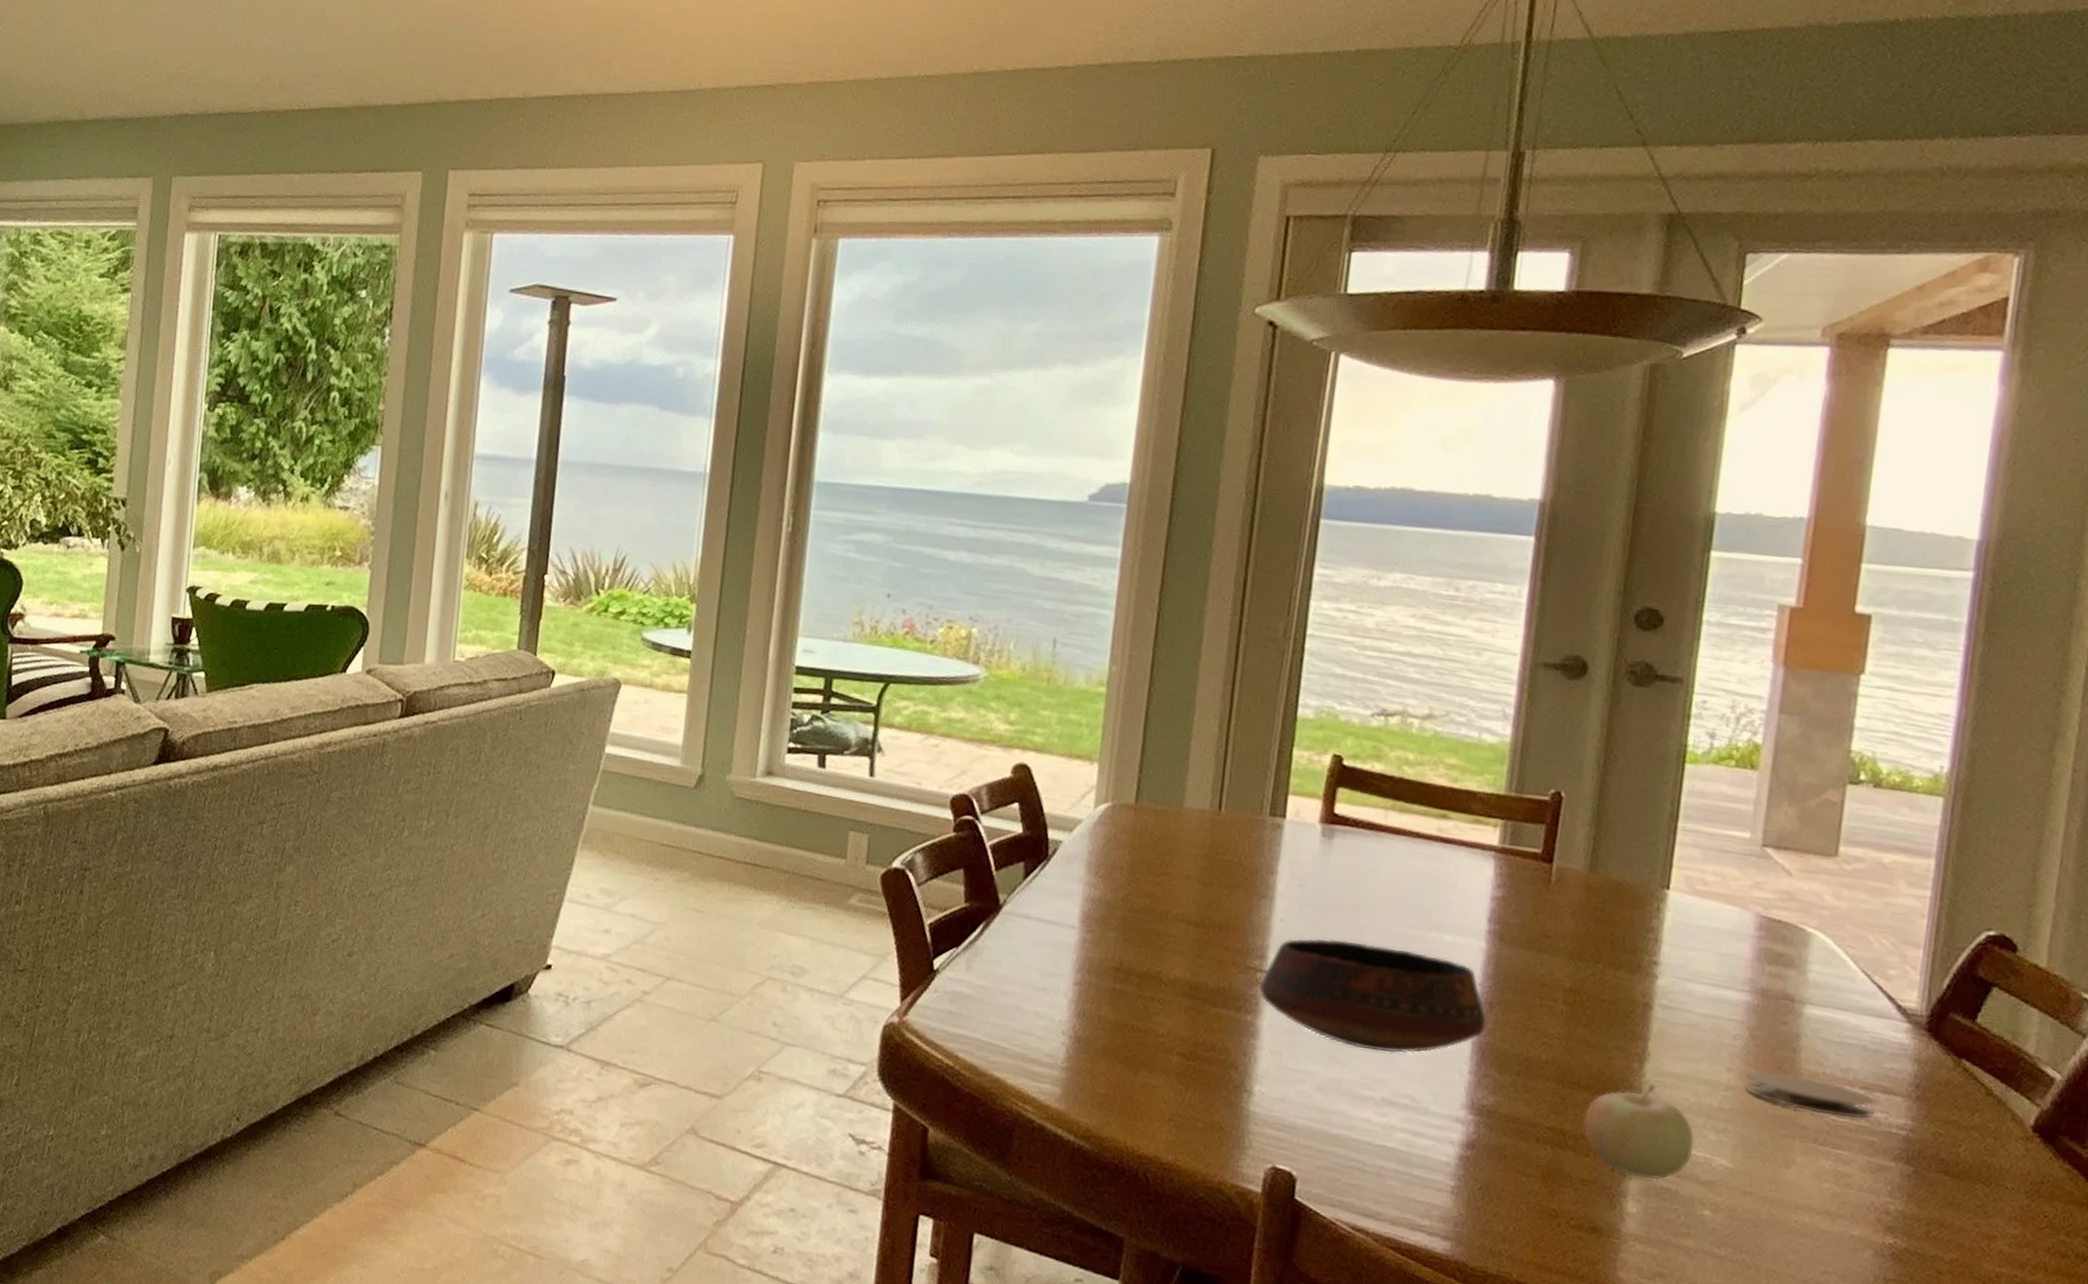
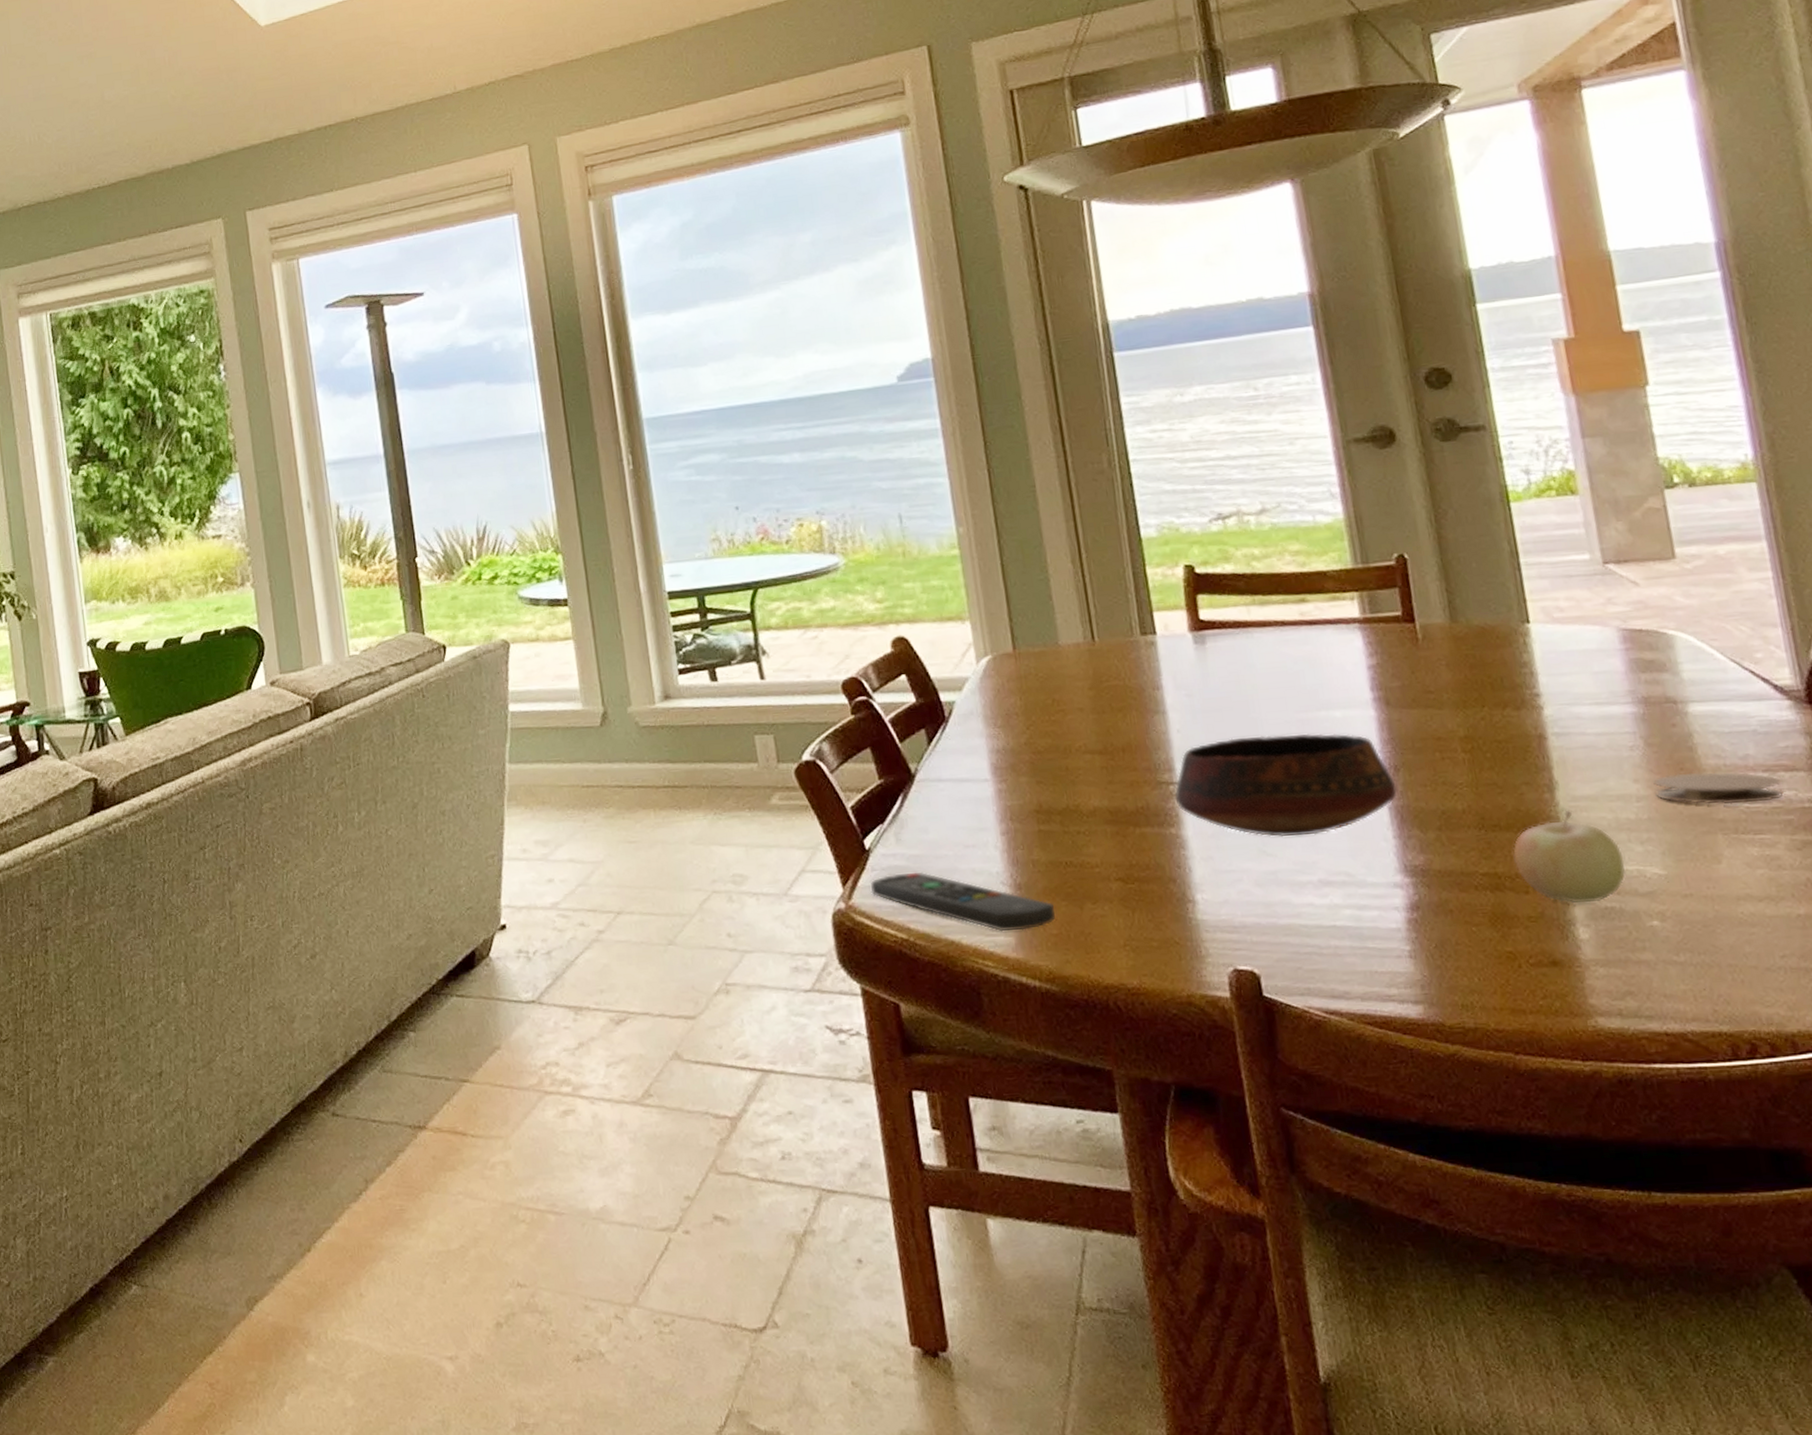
remote control: none [928,999,1109,1084] -> present [871,871,1056,932]

